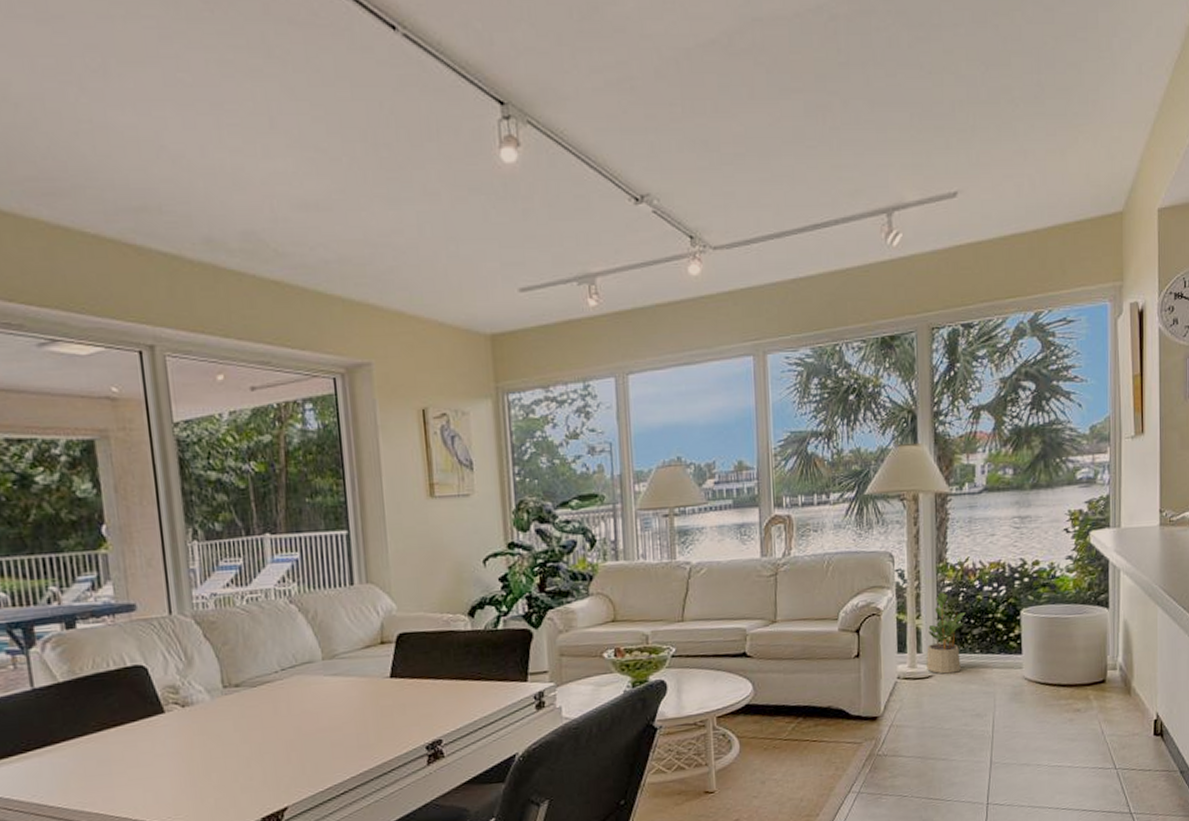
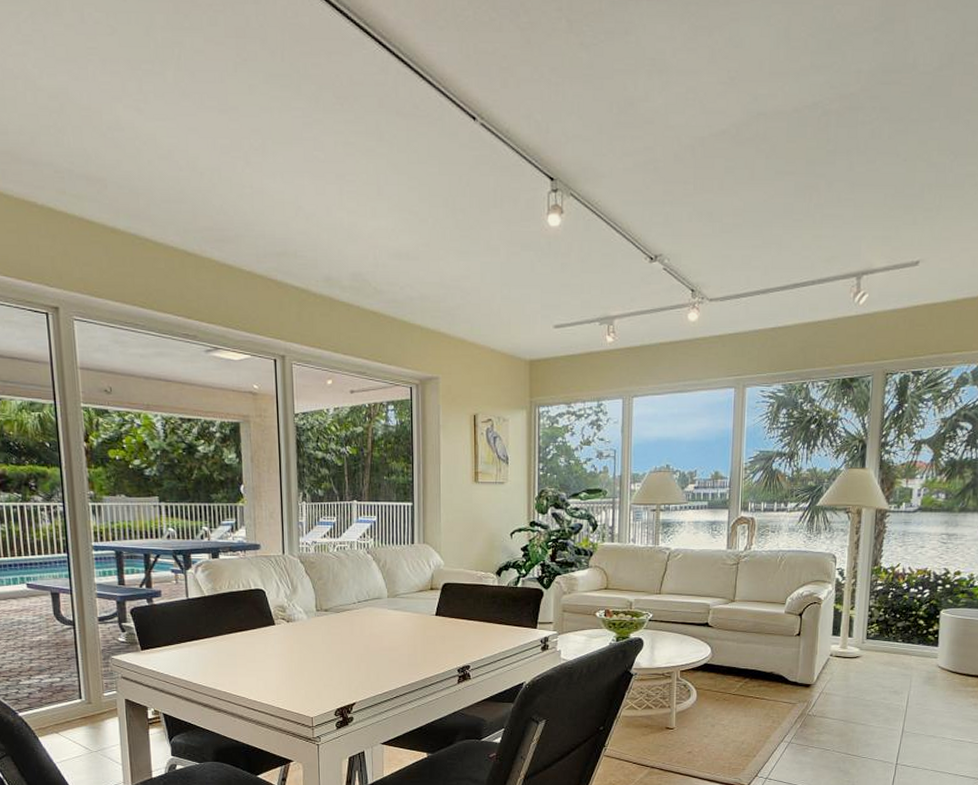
potted plant: present [926,592,966,674] -> none [856,590,893,656]

